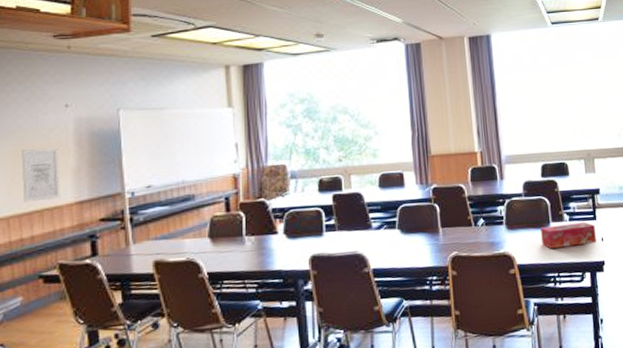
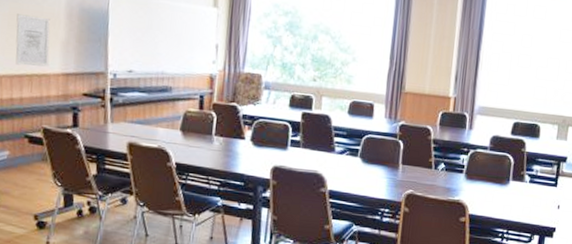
tissue box: present [541,222,596,249] -> none [497,183,554,209]

